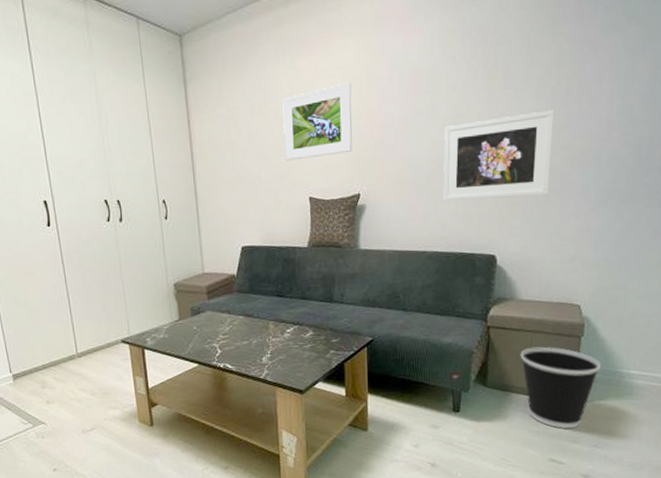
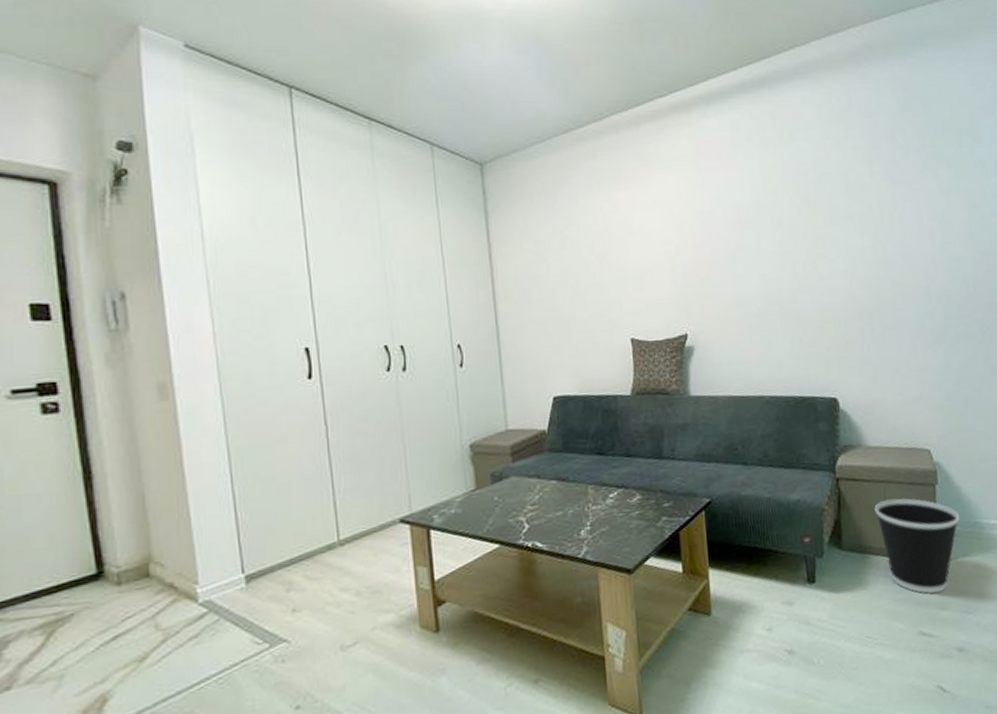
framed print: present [282,82,353,161] -> none [597,217,677,299]
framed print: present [443,110,555,201] -> none [772,247,885,341]

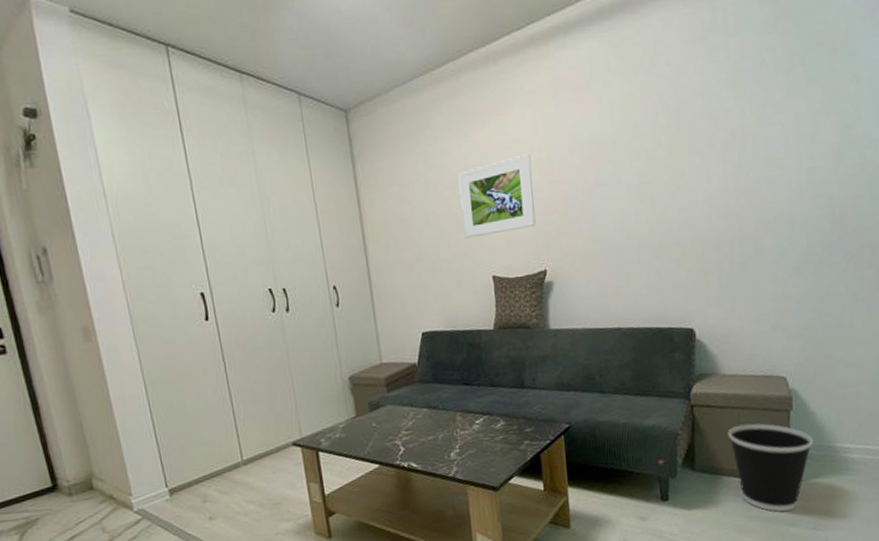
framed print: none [597,217,677,299] -> present [458,154,536,239]

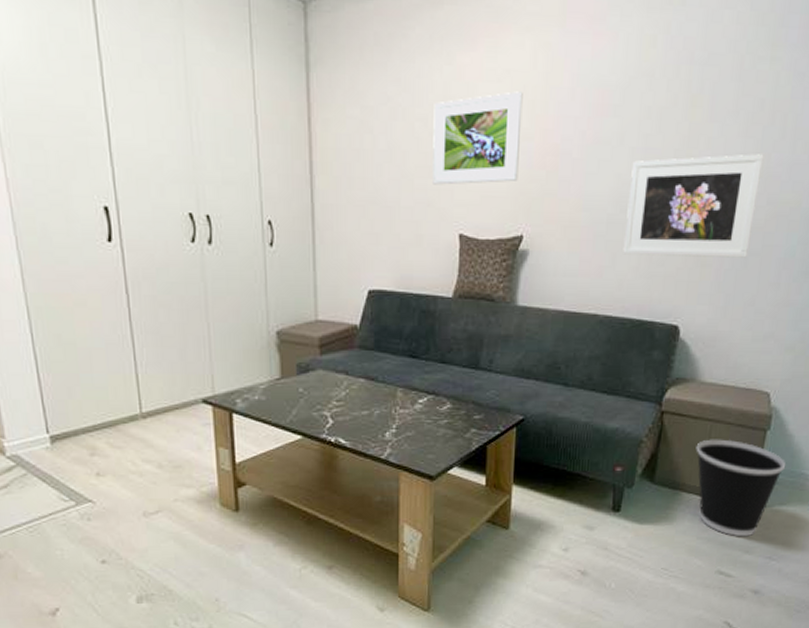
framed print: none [630,175,744,274] -> present [623,154,764,258]

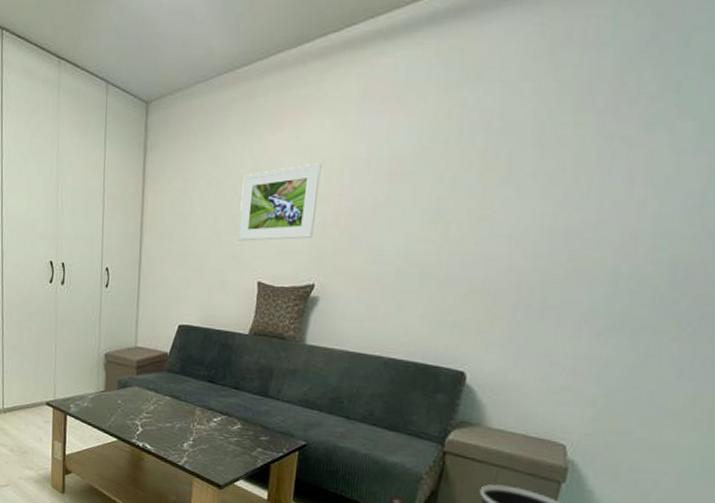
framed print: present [623,154,764,258] -> none [410,213,565,311]

